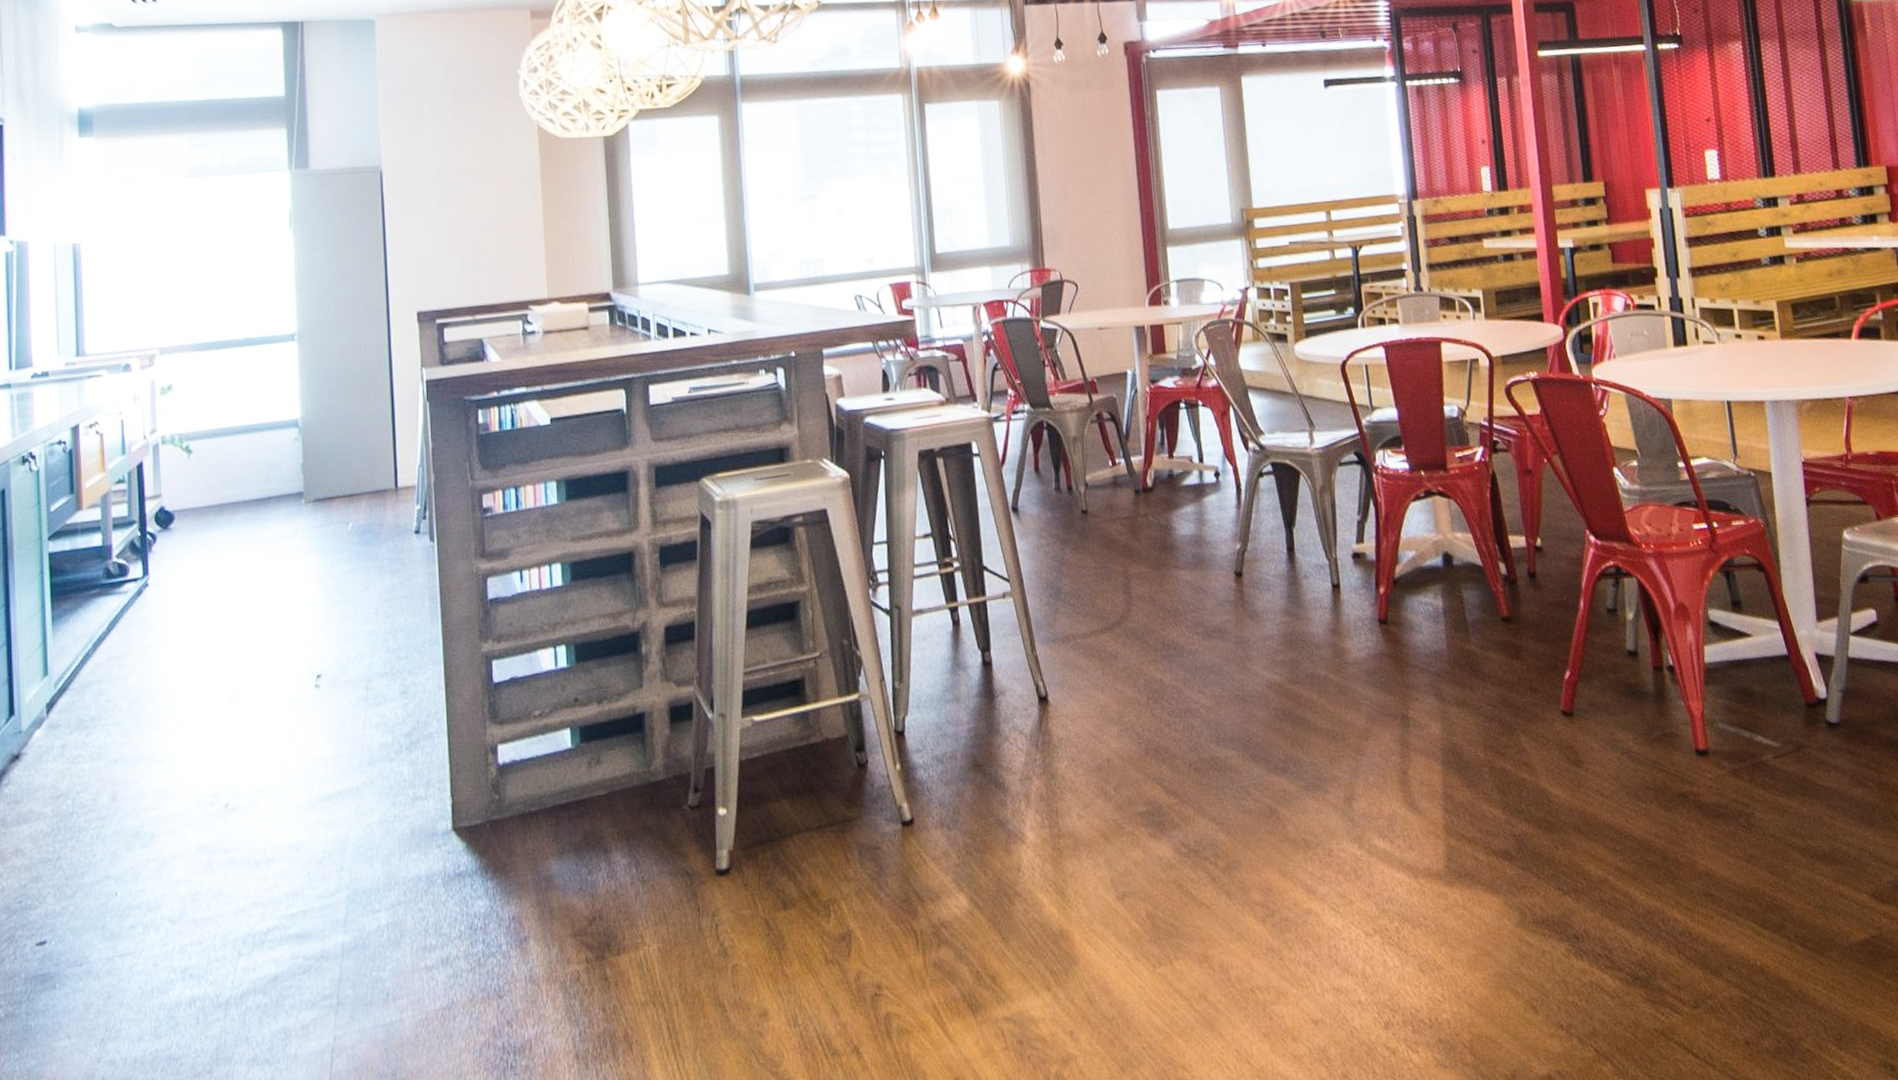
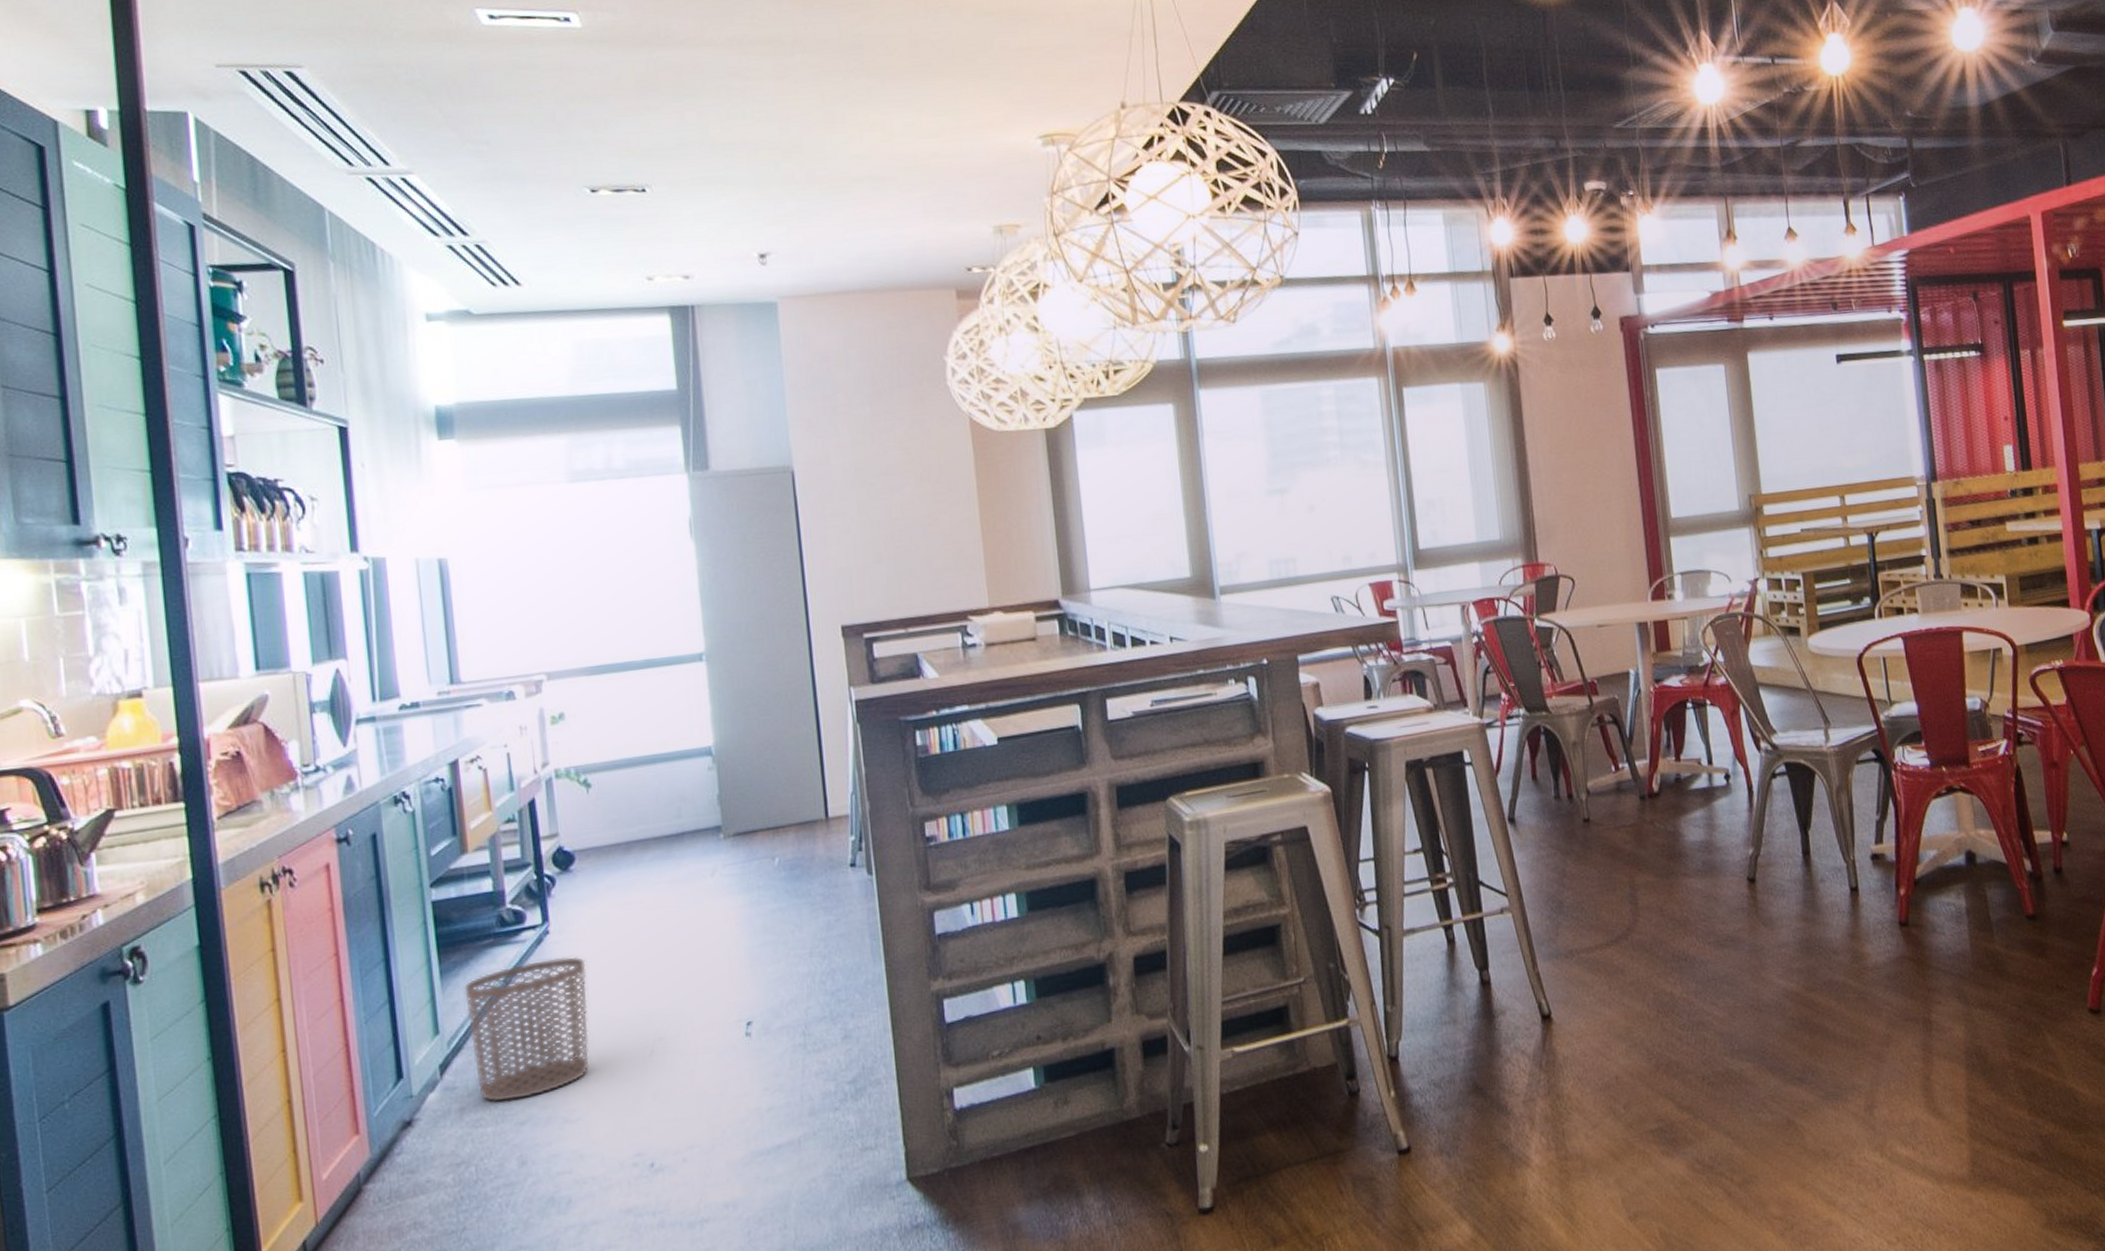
waste bin: none [72,608,179,741] -> present [464,956,590,1102]

